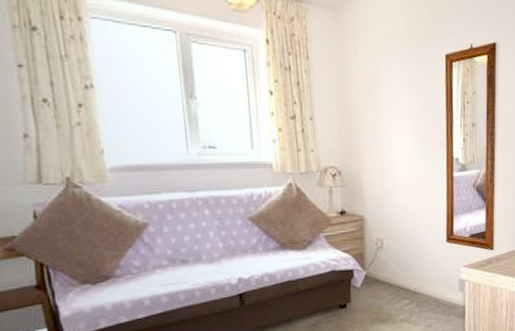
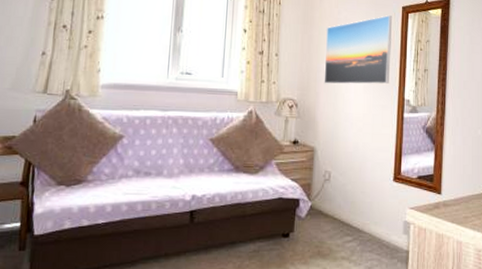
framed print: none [364,66,437,148] -> present [324,15,393,85]

